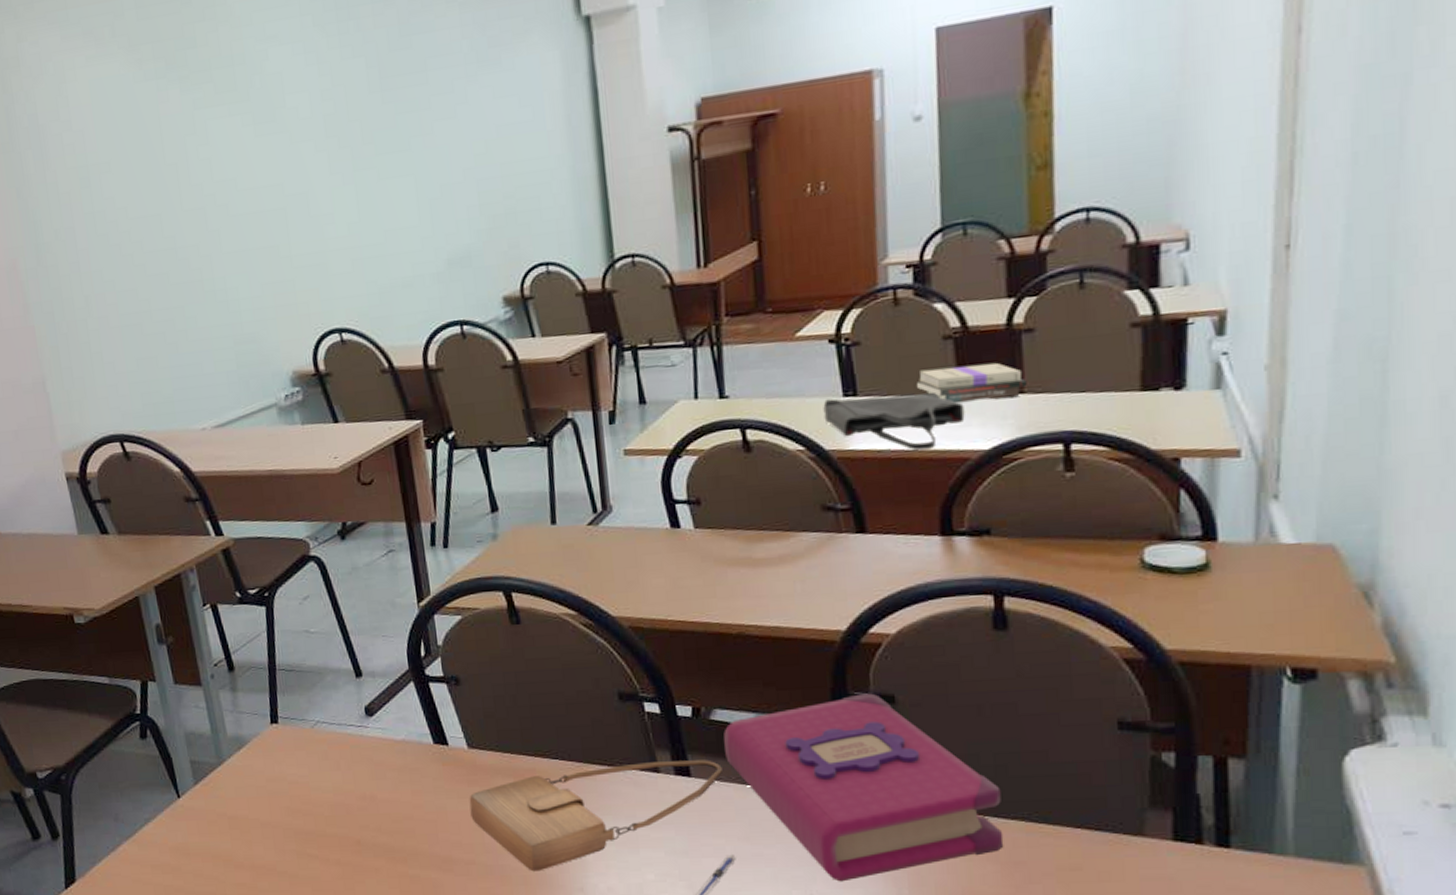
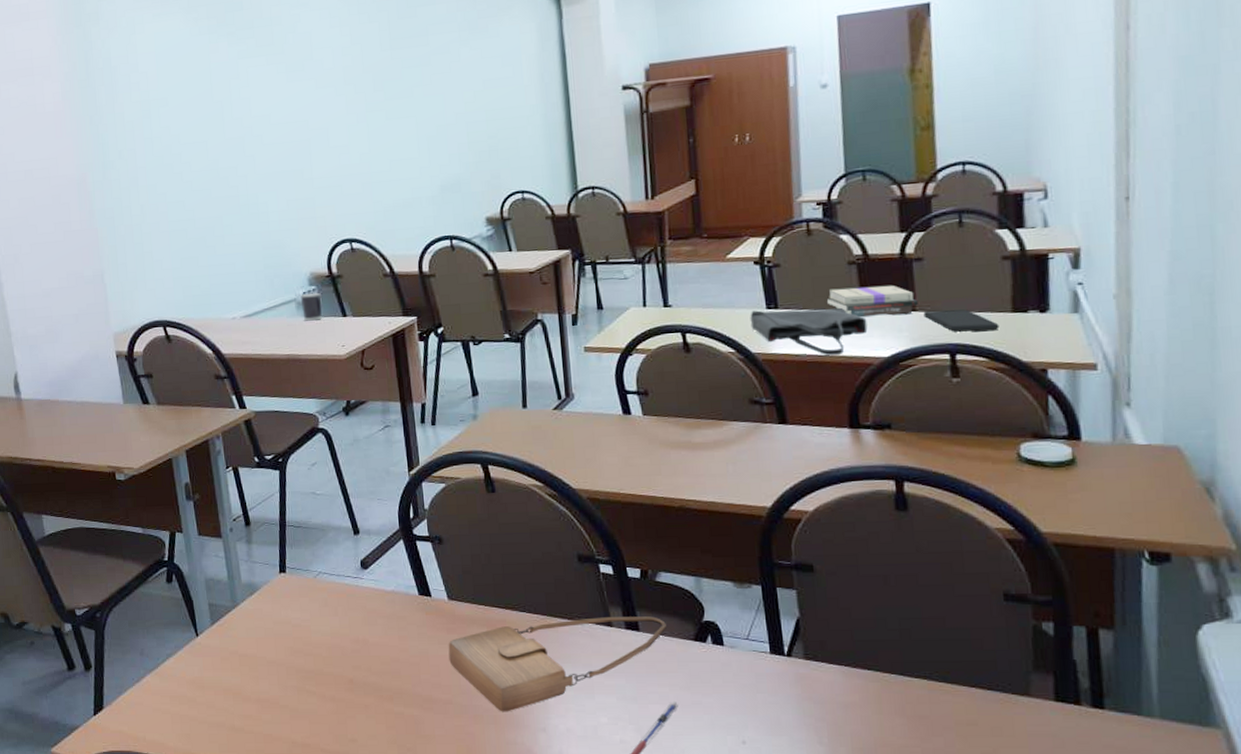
mug: none [281,394,309,431] -> present [300,292,322,322]
book: present [723,693,1004,882] -> none [667,562,909,730]
mobile phone: none [1033,389,1125,417] -> present [923,309,1000,332]

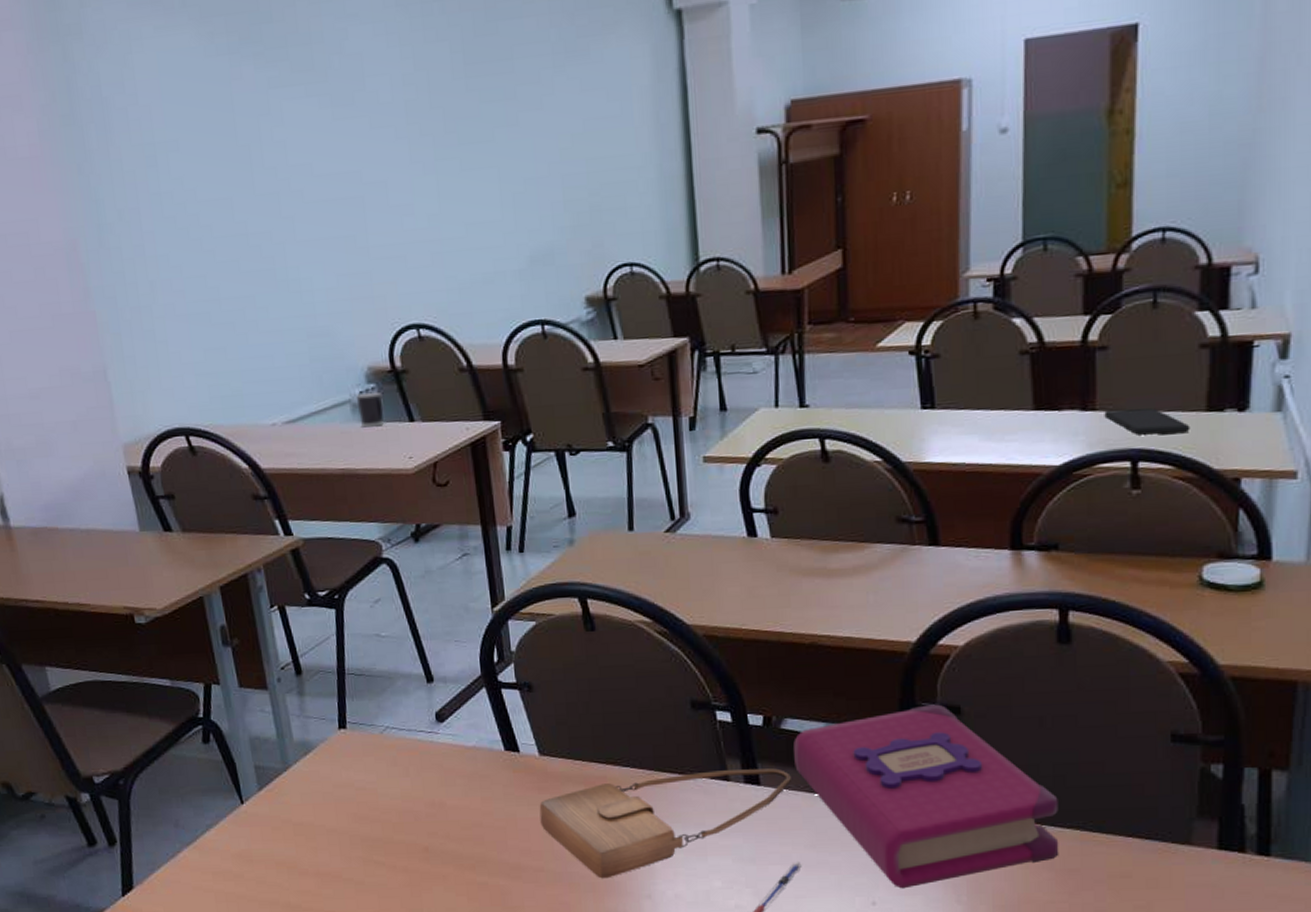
book: none [667,562,909,730] -> present [793,704,1059,889]
tote bag: present [750,307,868,356] -> none [901,406,1038,465]
books: present [827,284,918,317] -> none [993,379,1099,418]

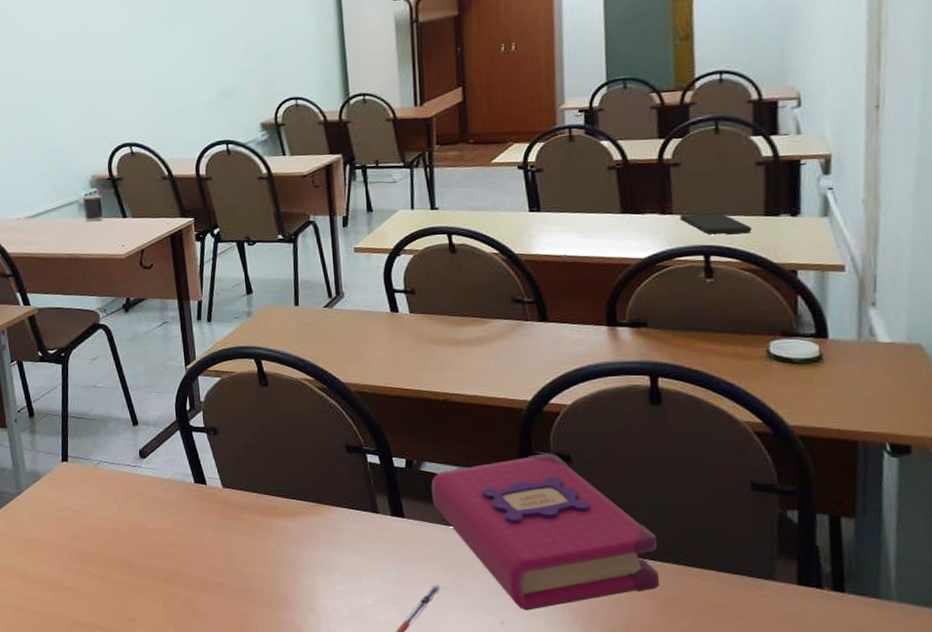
shoulder bag: present [539,768,791,879] -> none [222,504,430,594]

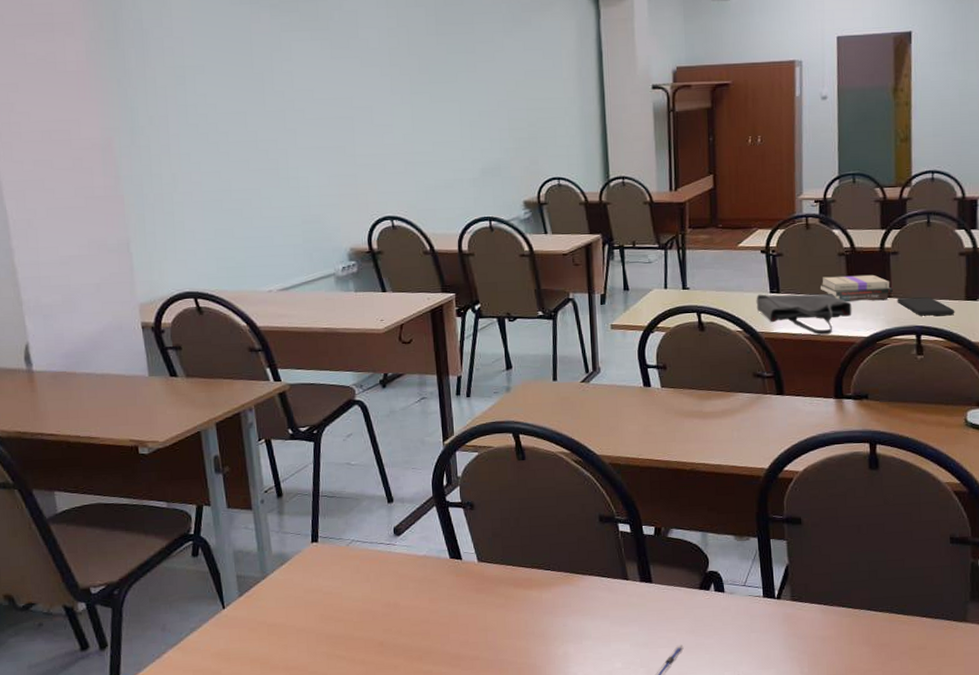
mug: present [82,194,103,223] -> none [339,267,362,296]
book: present [431,453,660,611] -> none [678,516,874,664]
tote bag: none [513,210,626,257] -> present [756,293,852,336]
books: none [588,189,675,220] -> present [821,274,893,301]

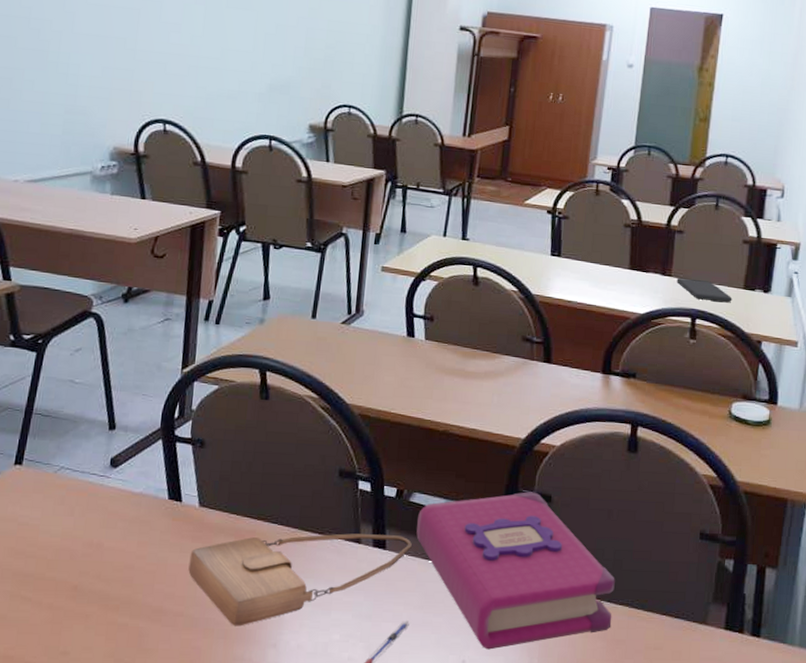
shoulder bag: none [476,569,676,664] -> present [188,533,412,627]
book: none [678,516,874,664] -> present [416,491,615,650]
tote bag: present [756,293,852,336] -> none [535,255,631,307]
books: present [821,274,893,301] -> none [602,246,674,278]

